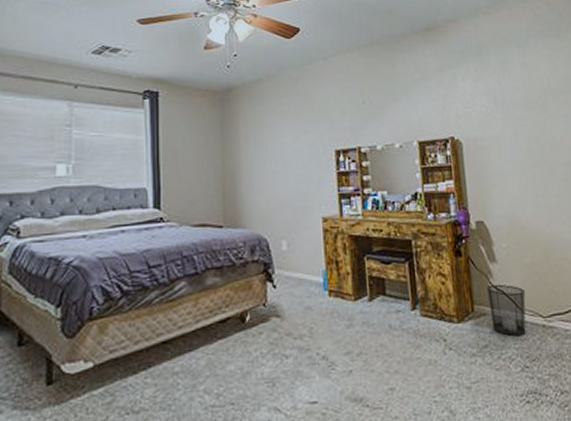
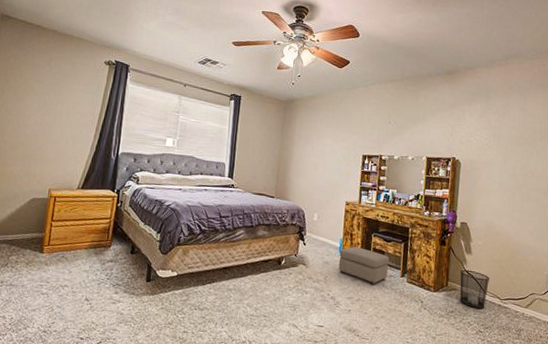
ottoman: none [324,278,394,329] -> present [338,246,390,285]

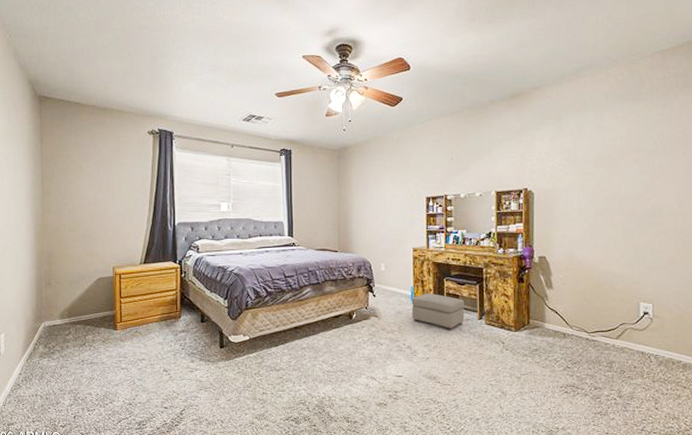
waste bin: present [460,269,490,310] -> none [541,305,575,345]

